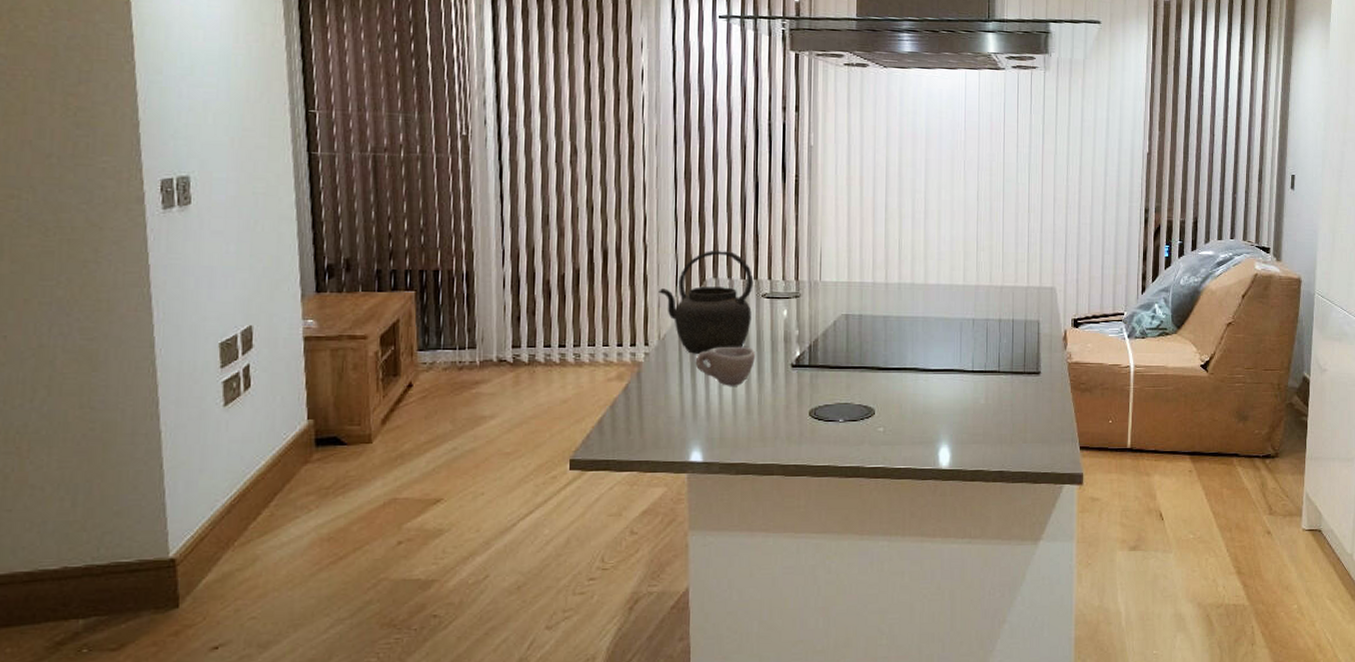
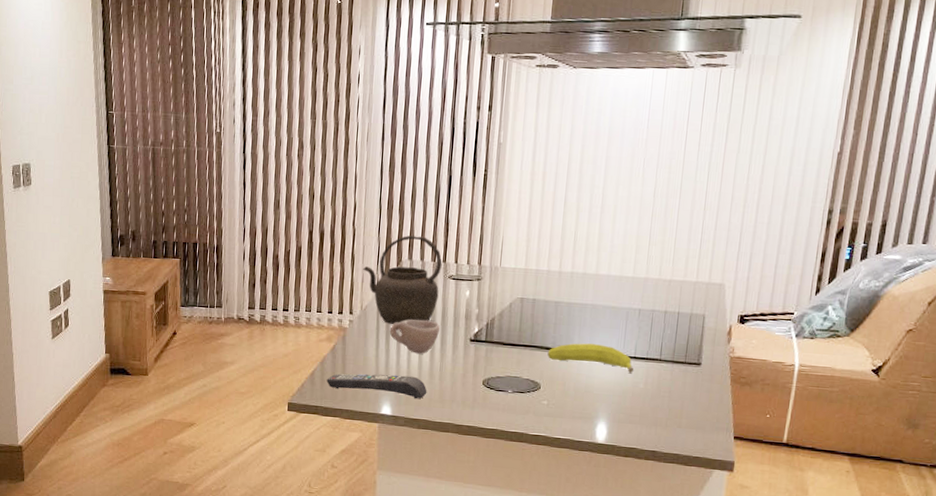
remote control: none [619,413,745,440] -> present [326,373,427,399]
fruit: none [879,359,973,388] -> present [547,343,634,373]

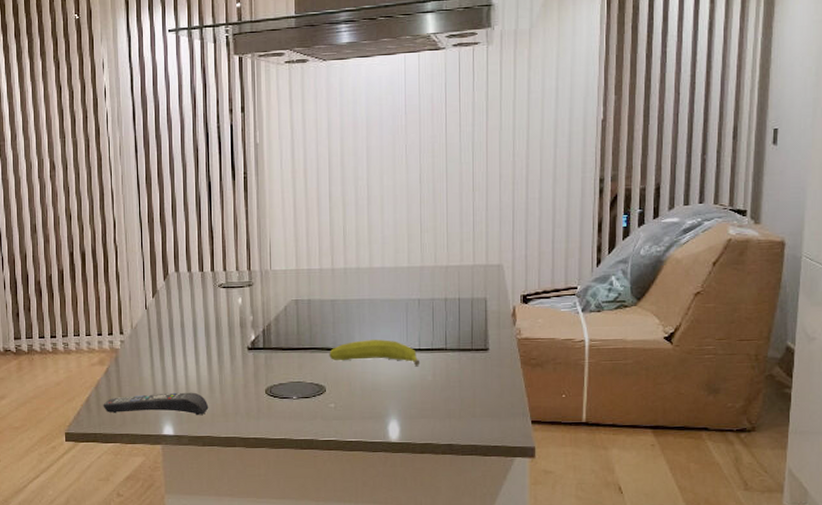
kettle: present [363,235,443,324] -> none [129,247,211,340]
cup: present [390,319,440,354] -> none [164,332,215,368]

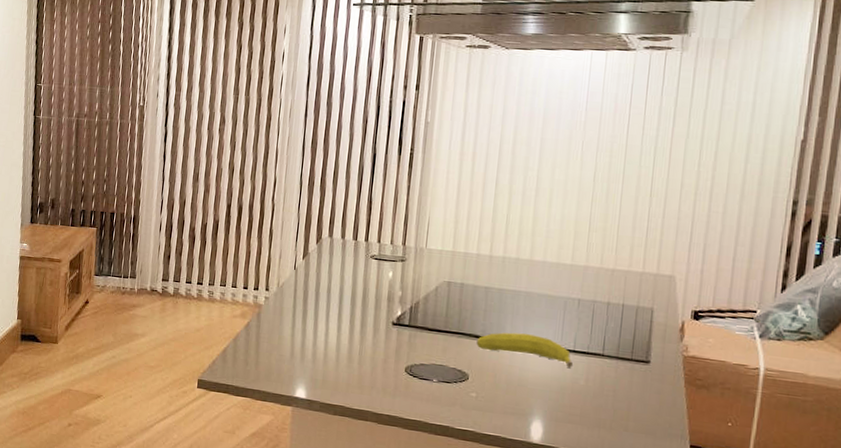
remote control: present [103,392,209,416] -> none [239,352,345,383]

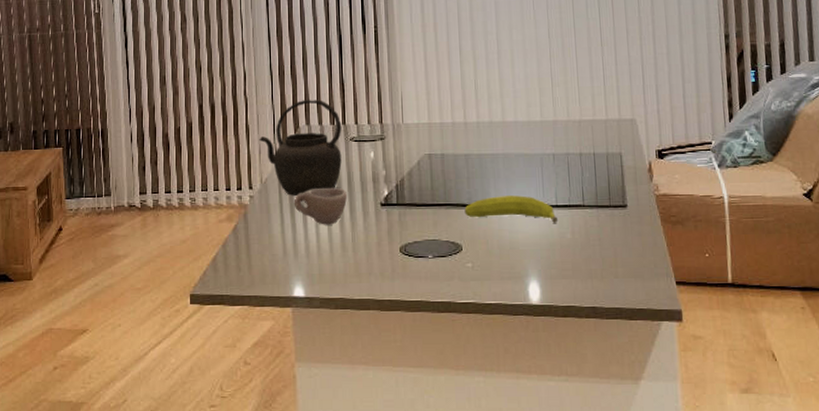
kettle: none [281,212,364,303] -> present [259,100,342,196]
cup: none [307,299,360,336] -> present [295,187,347,225]

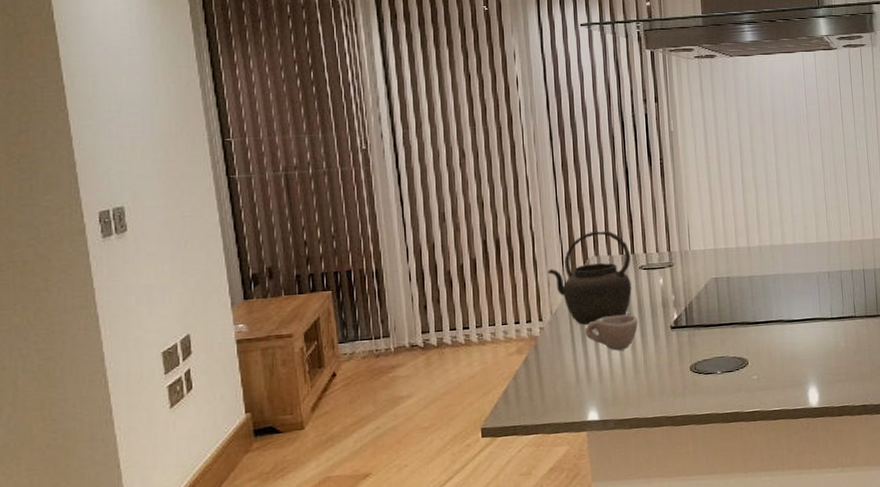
fruit: present [464,194,558,223] -> none [749,311,834,334]

